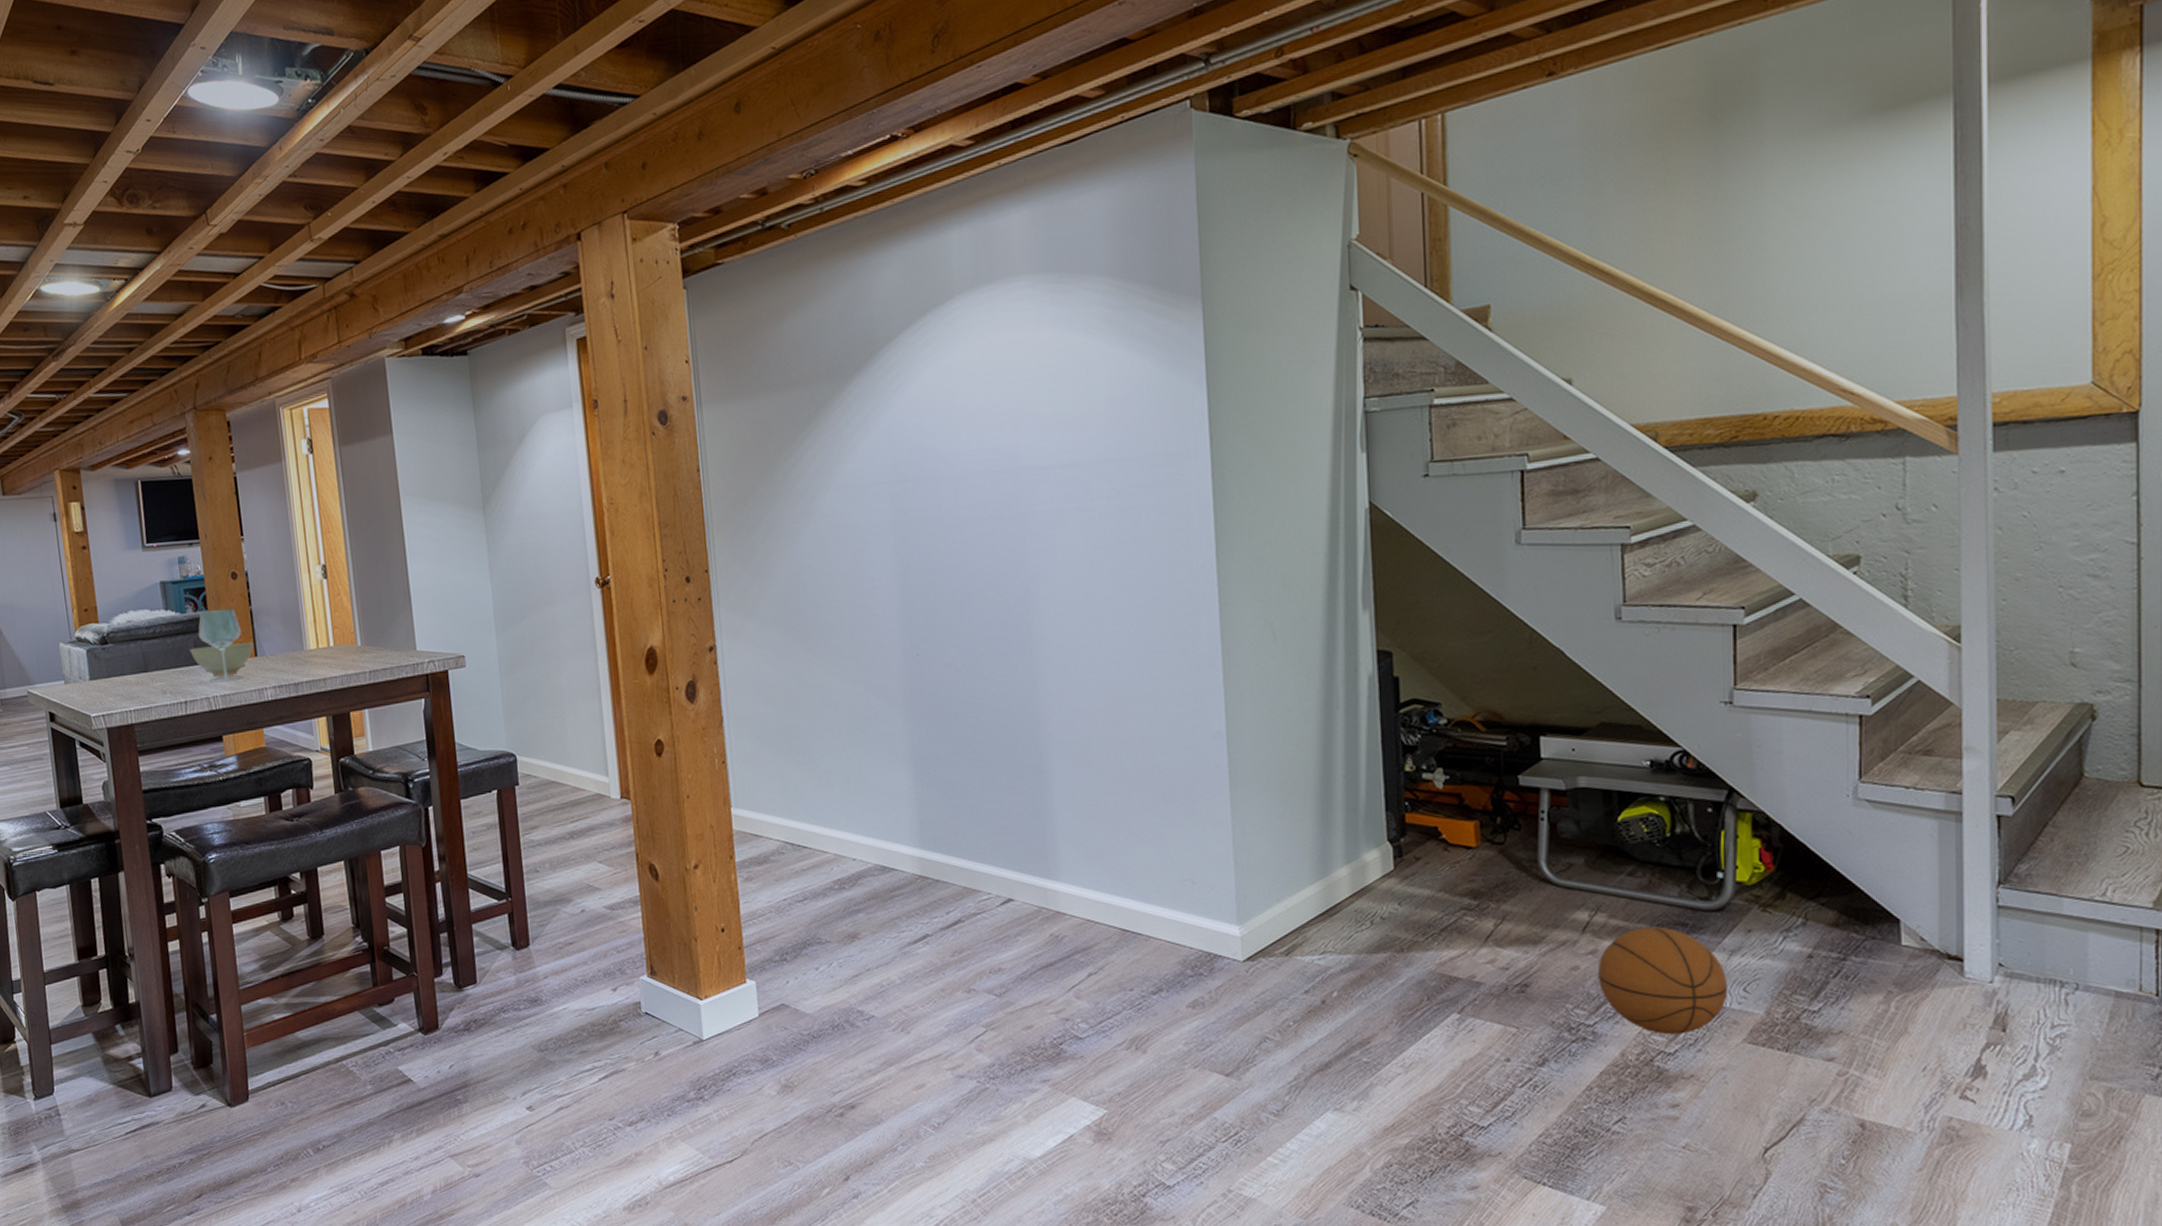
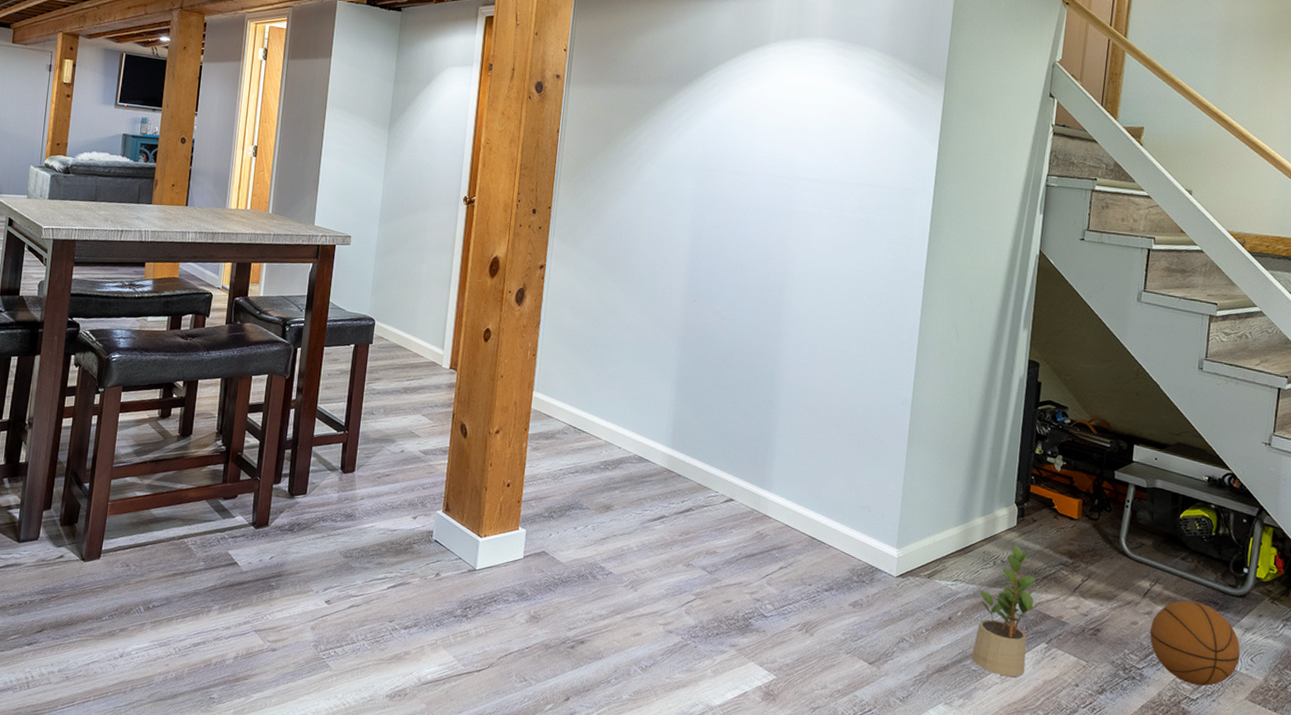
bowl: present [189,642,254,677] -> none [134,189,187,218]
wine glass: present [198,608,243,683] -> none [144,163,180,222]
potted plant: none [1358,895,1444,1064] -> present [972,545,1042,677]

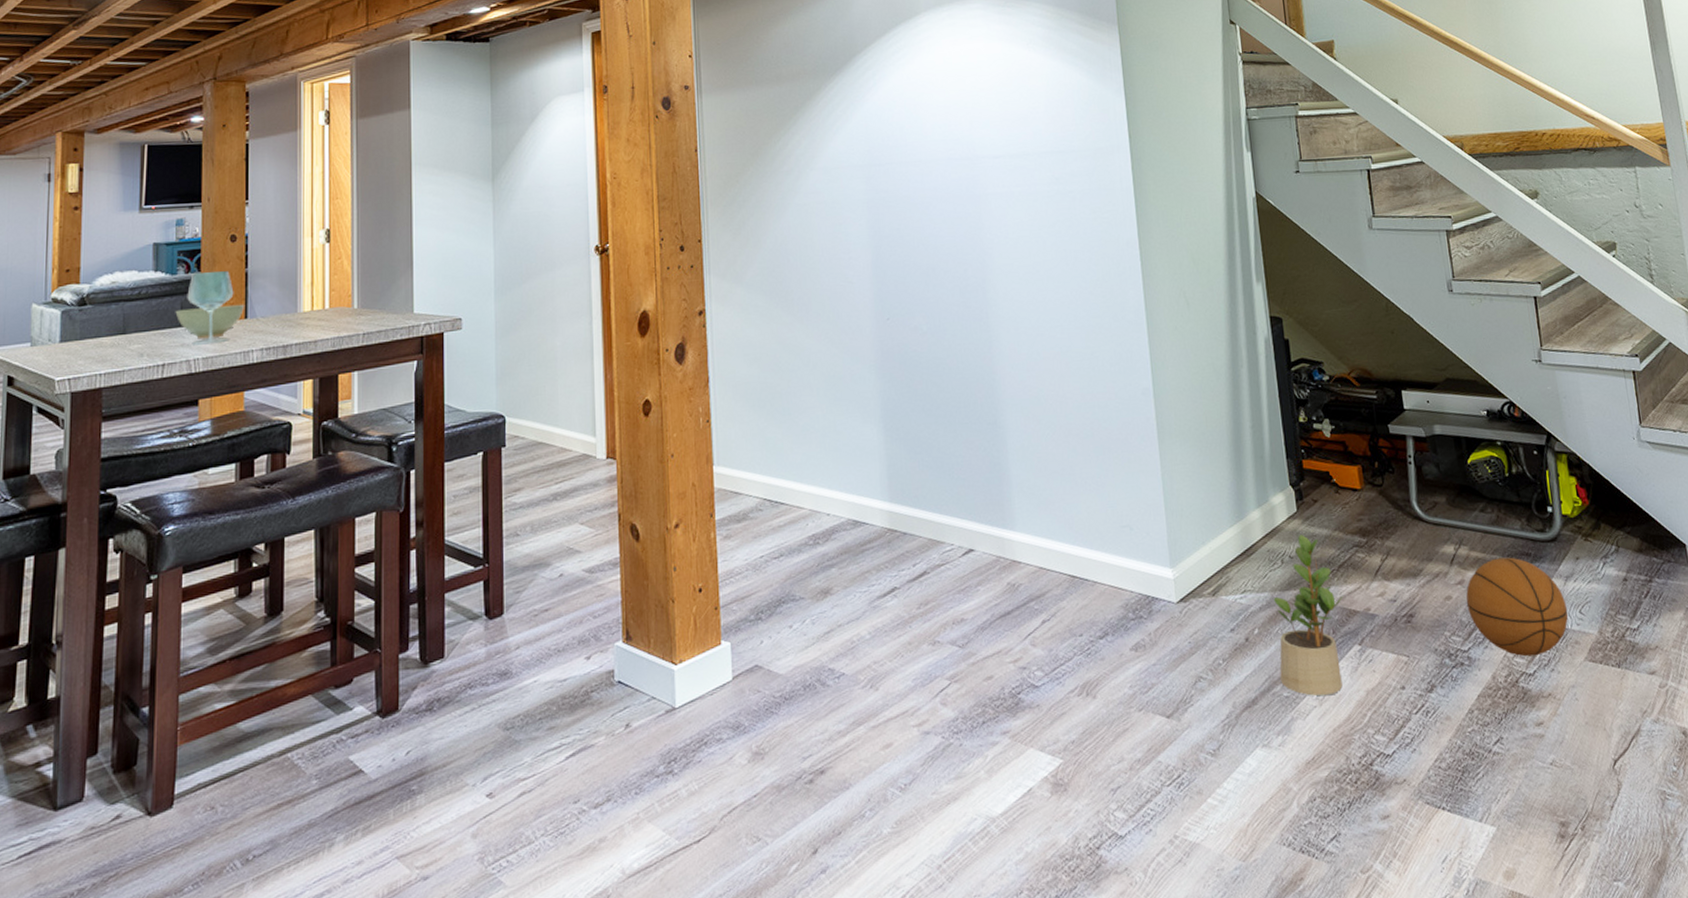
bowl: none [134,189,187,218] -> present [175,304,245,339]
wine glass: none [144,163,180,222] -> present [187,270,234,345]

